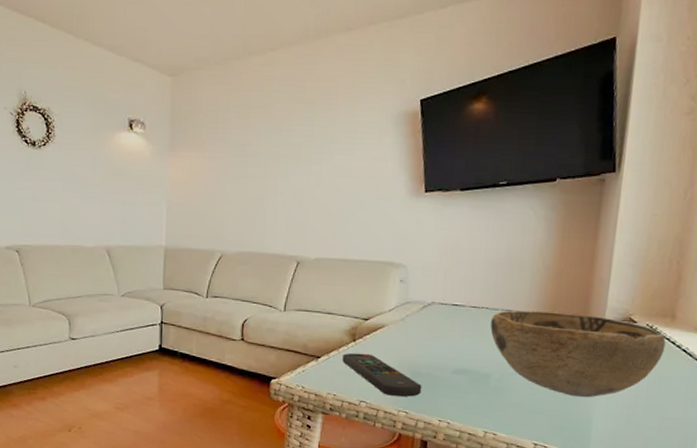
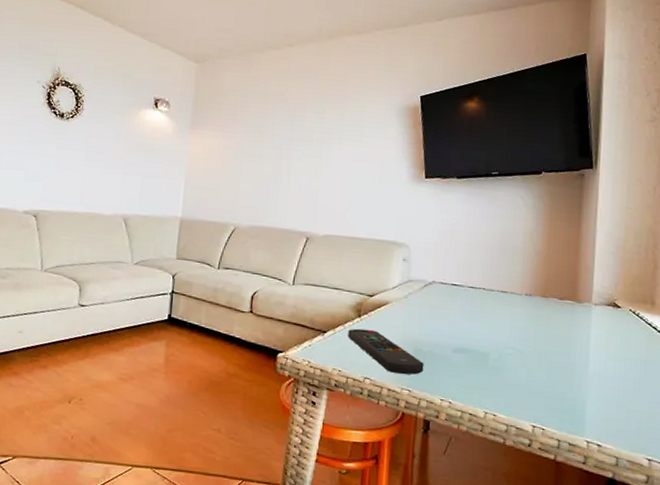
decorative bowl: present [490,310,666,398] -> none [487,292,648,380]

